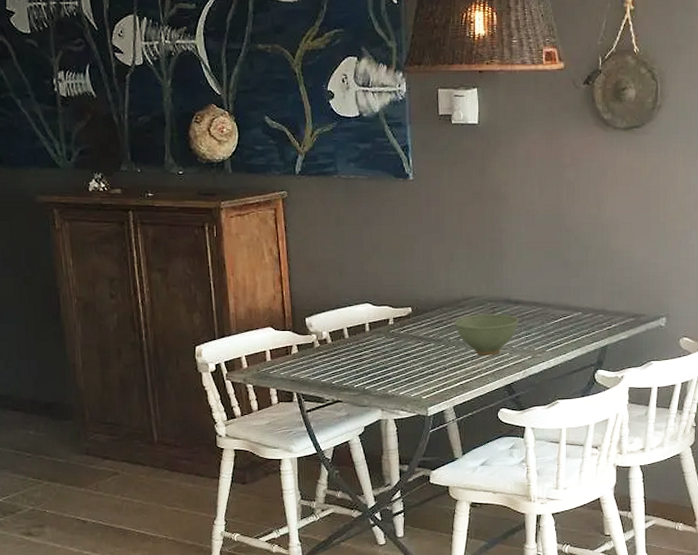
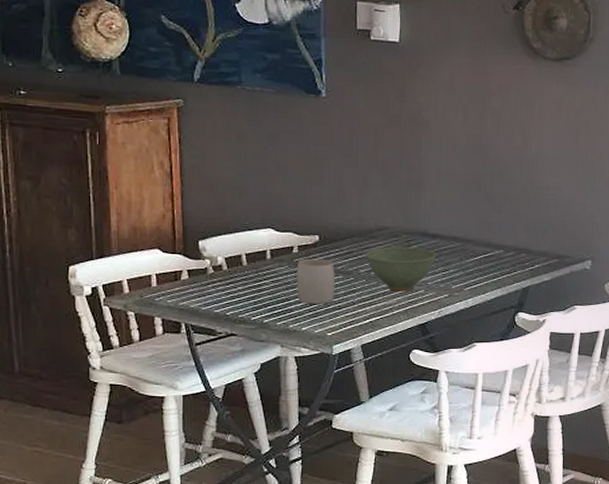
mug: none [392,329,428,371] -> present [296,258,336,304]

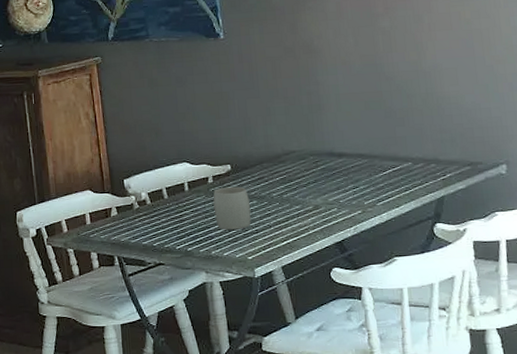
bowl: present [365,246,436,292] -> none [275,167,345,212]

